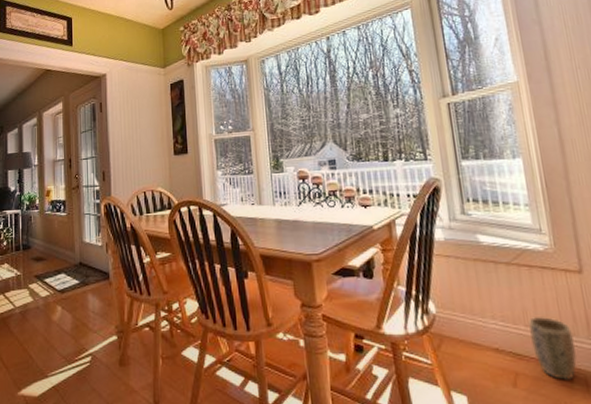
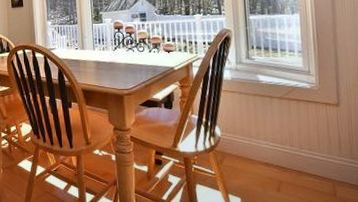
plant pot: present [527,317,577,380] -> none [292,139,328,187]

